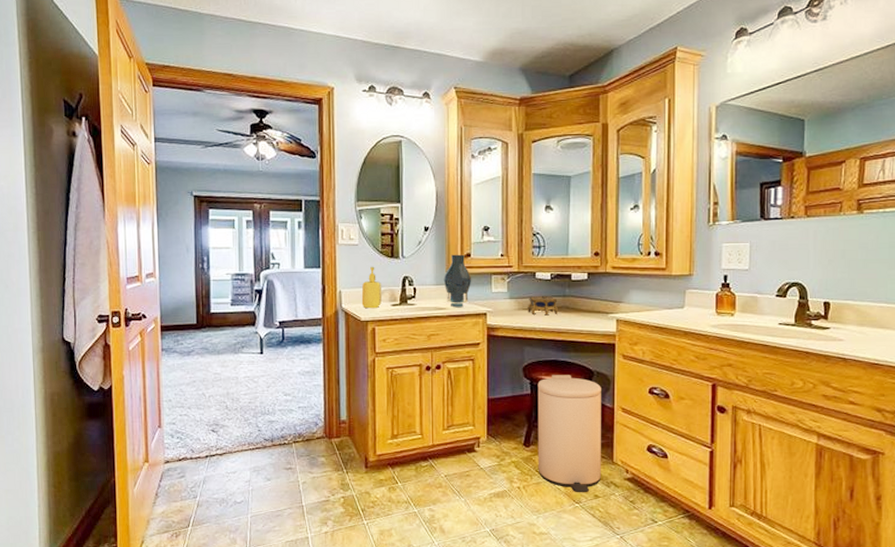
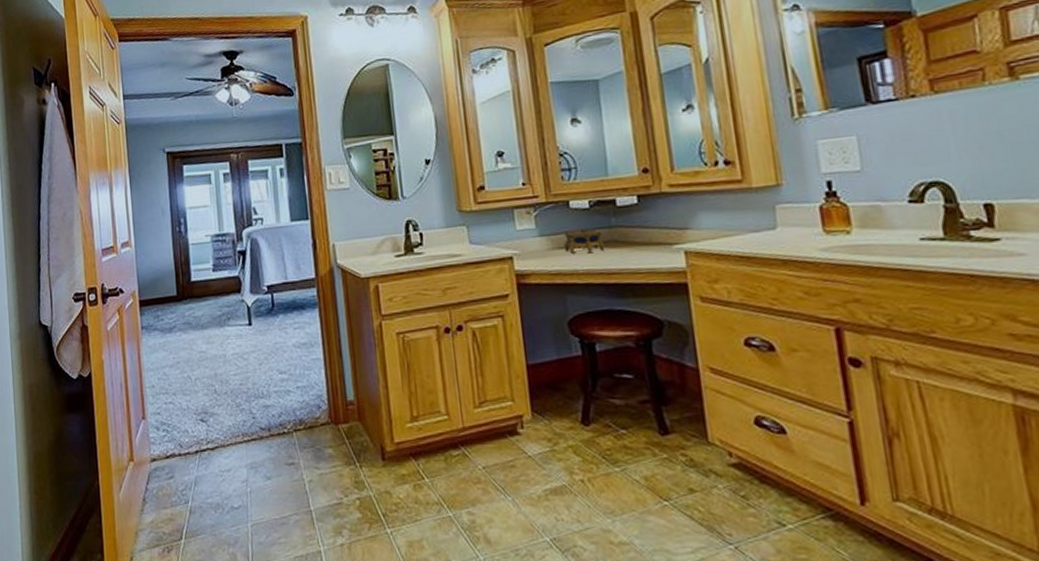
soap dispenser: present [361,266,383,309] -> none [358,211,383,263]
vase: present [443,254,472,308] -> none [454,187,490,254]
pedal bin: present [537,375,601,493] -> none [589,327,695,487]

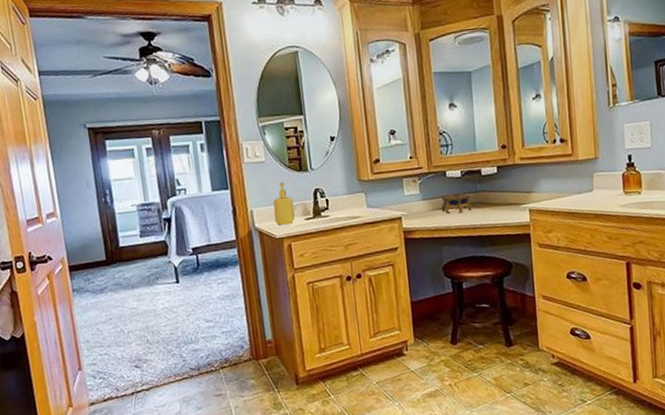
soap dispenser: none [358,211,383,263] -> present [273,182,295,226]

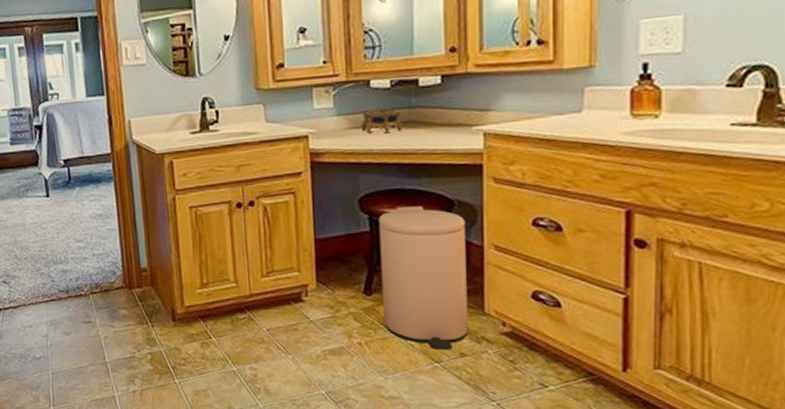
soap dispenser: present [273,182,295,226] -> none [154,88,179,139]
pedal bin: none [458,269,529,383] -> present [378,206,468,351]

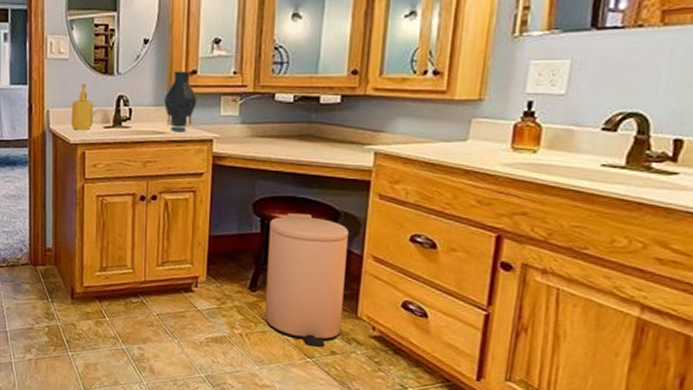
soap dispenser: none [154,88,179,139] -> present [71,83,94,131]
vase: none [251,65,288,132] -> present [163,71,197,133]
clock: present [361,108,403,134] -> none [262,120,302,145]

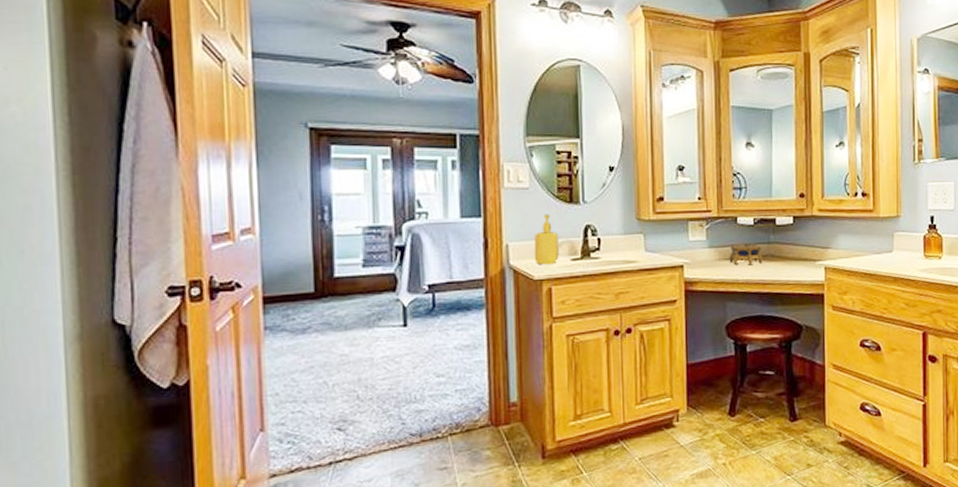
vase: present [163,71,197,133] -> none [632,198,666,261]
clock: none [262,120,302,145] -> present [729,243,764,266]
pedal bin: present [264,213,349,348] -> none [742,331,813,464]

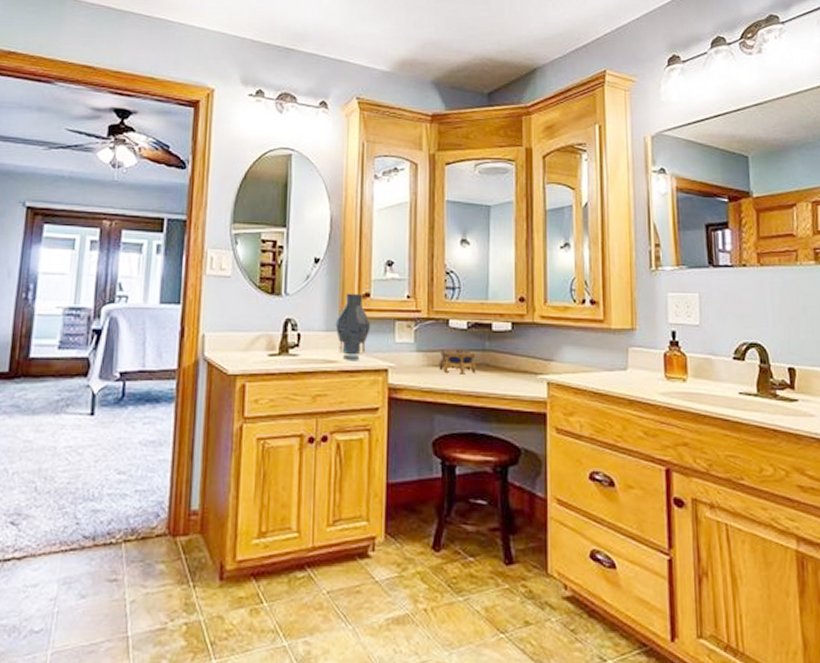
soap dispenser: present [534,213,560,265] -> none [230,304,258,359]
vase: none [632,198,666,261] -> present [335,293,371,361]

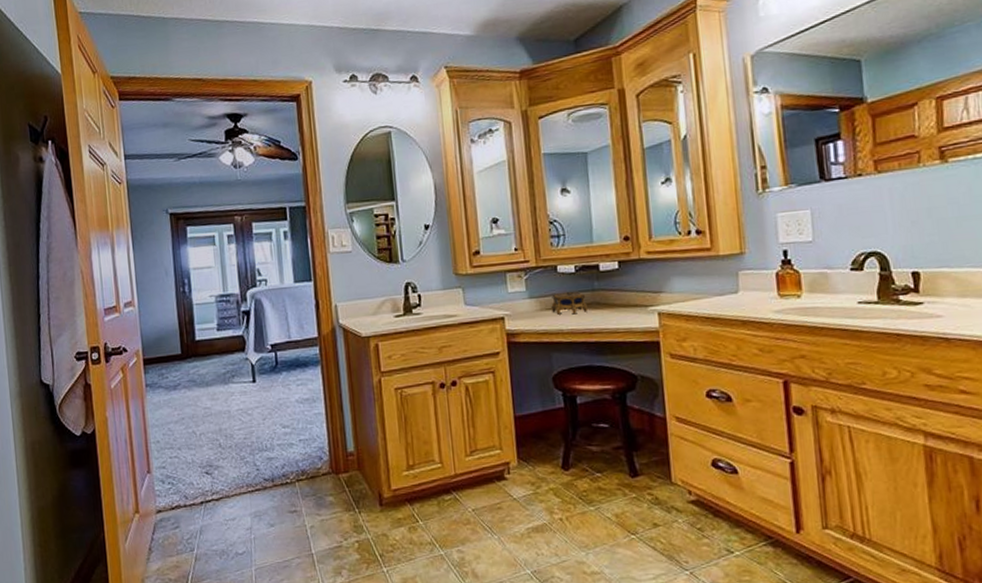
vase: present [335,293,371,361] -> none [450,252,484,314]

